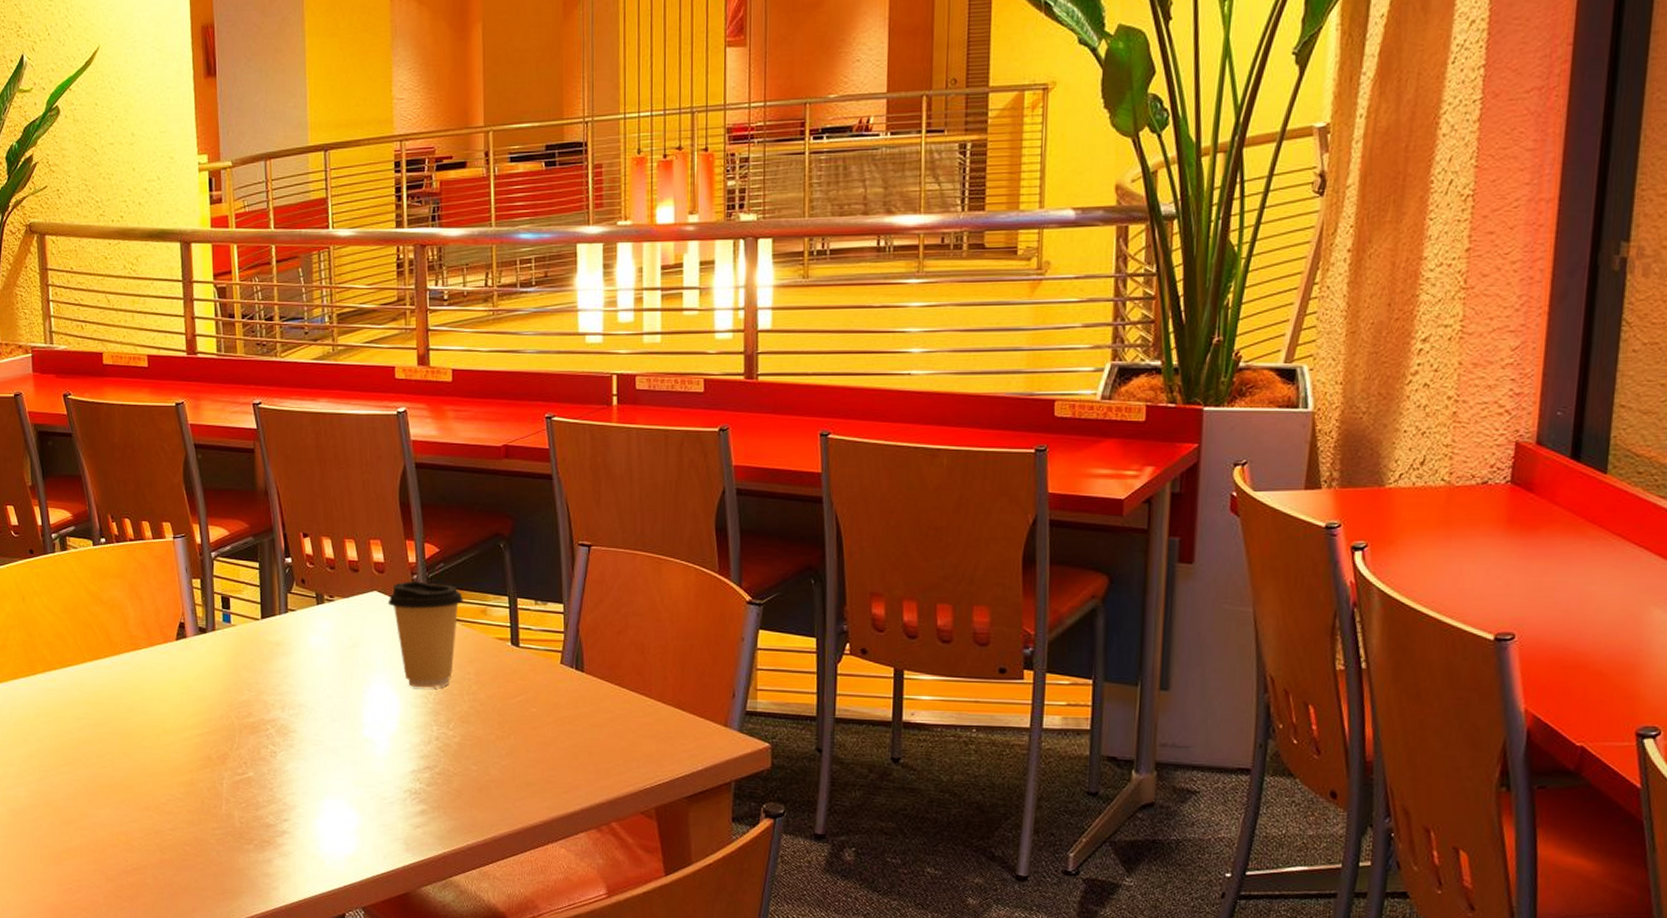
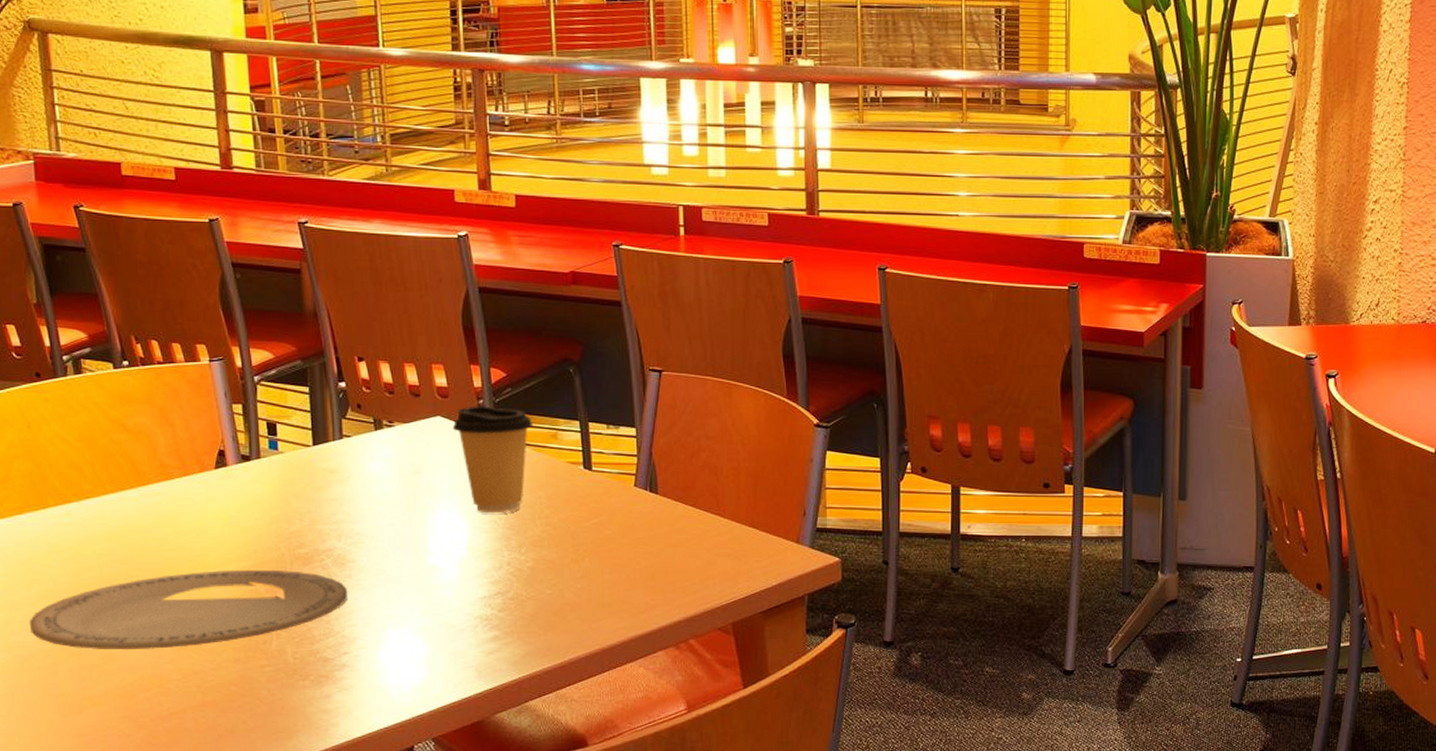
plate: none [20,736,290,808] -> present [28,569,348,651]

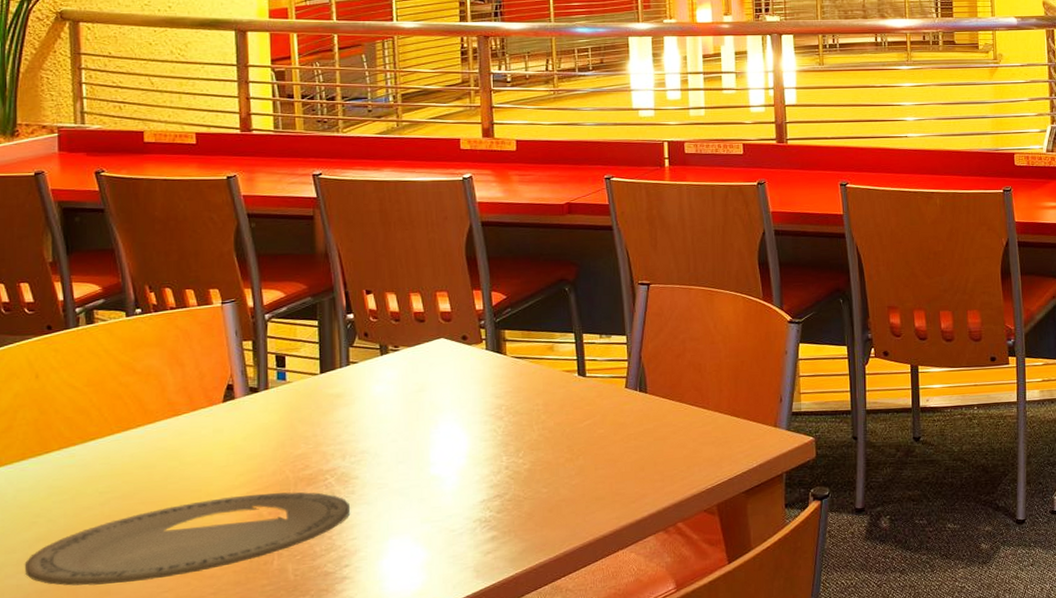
coffee cup: present [452,406,534,514] -> none [455,326,532,423]

